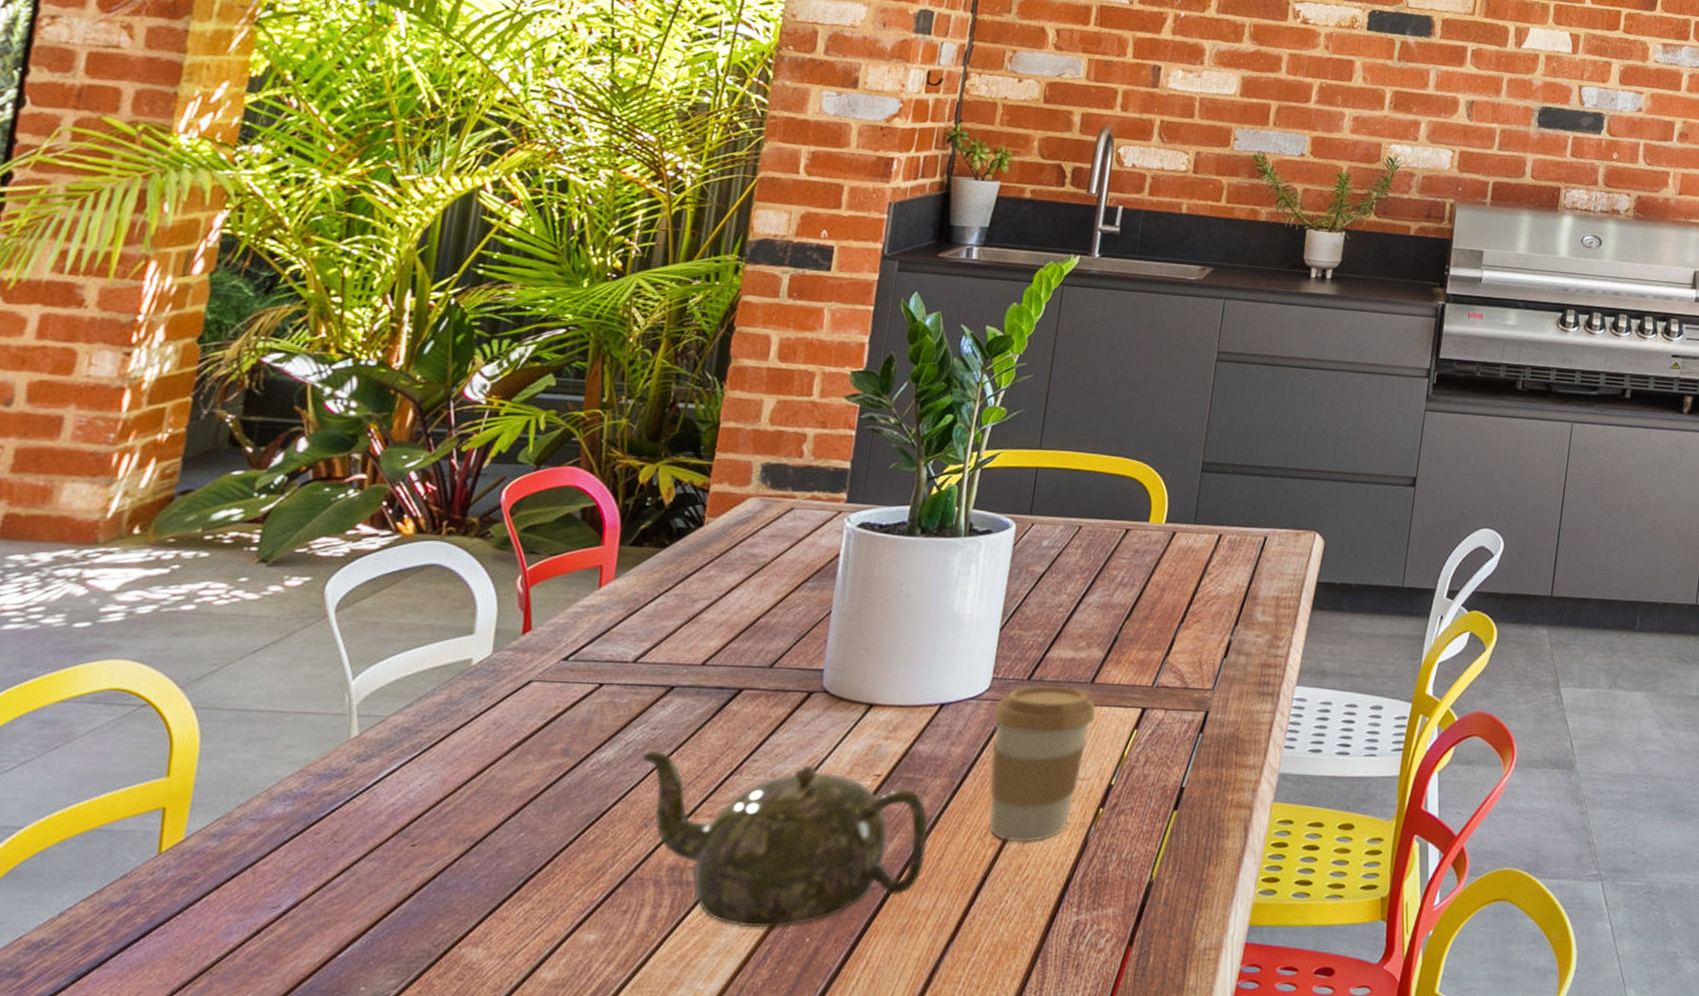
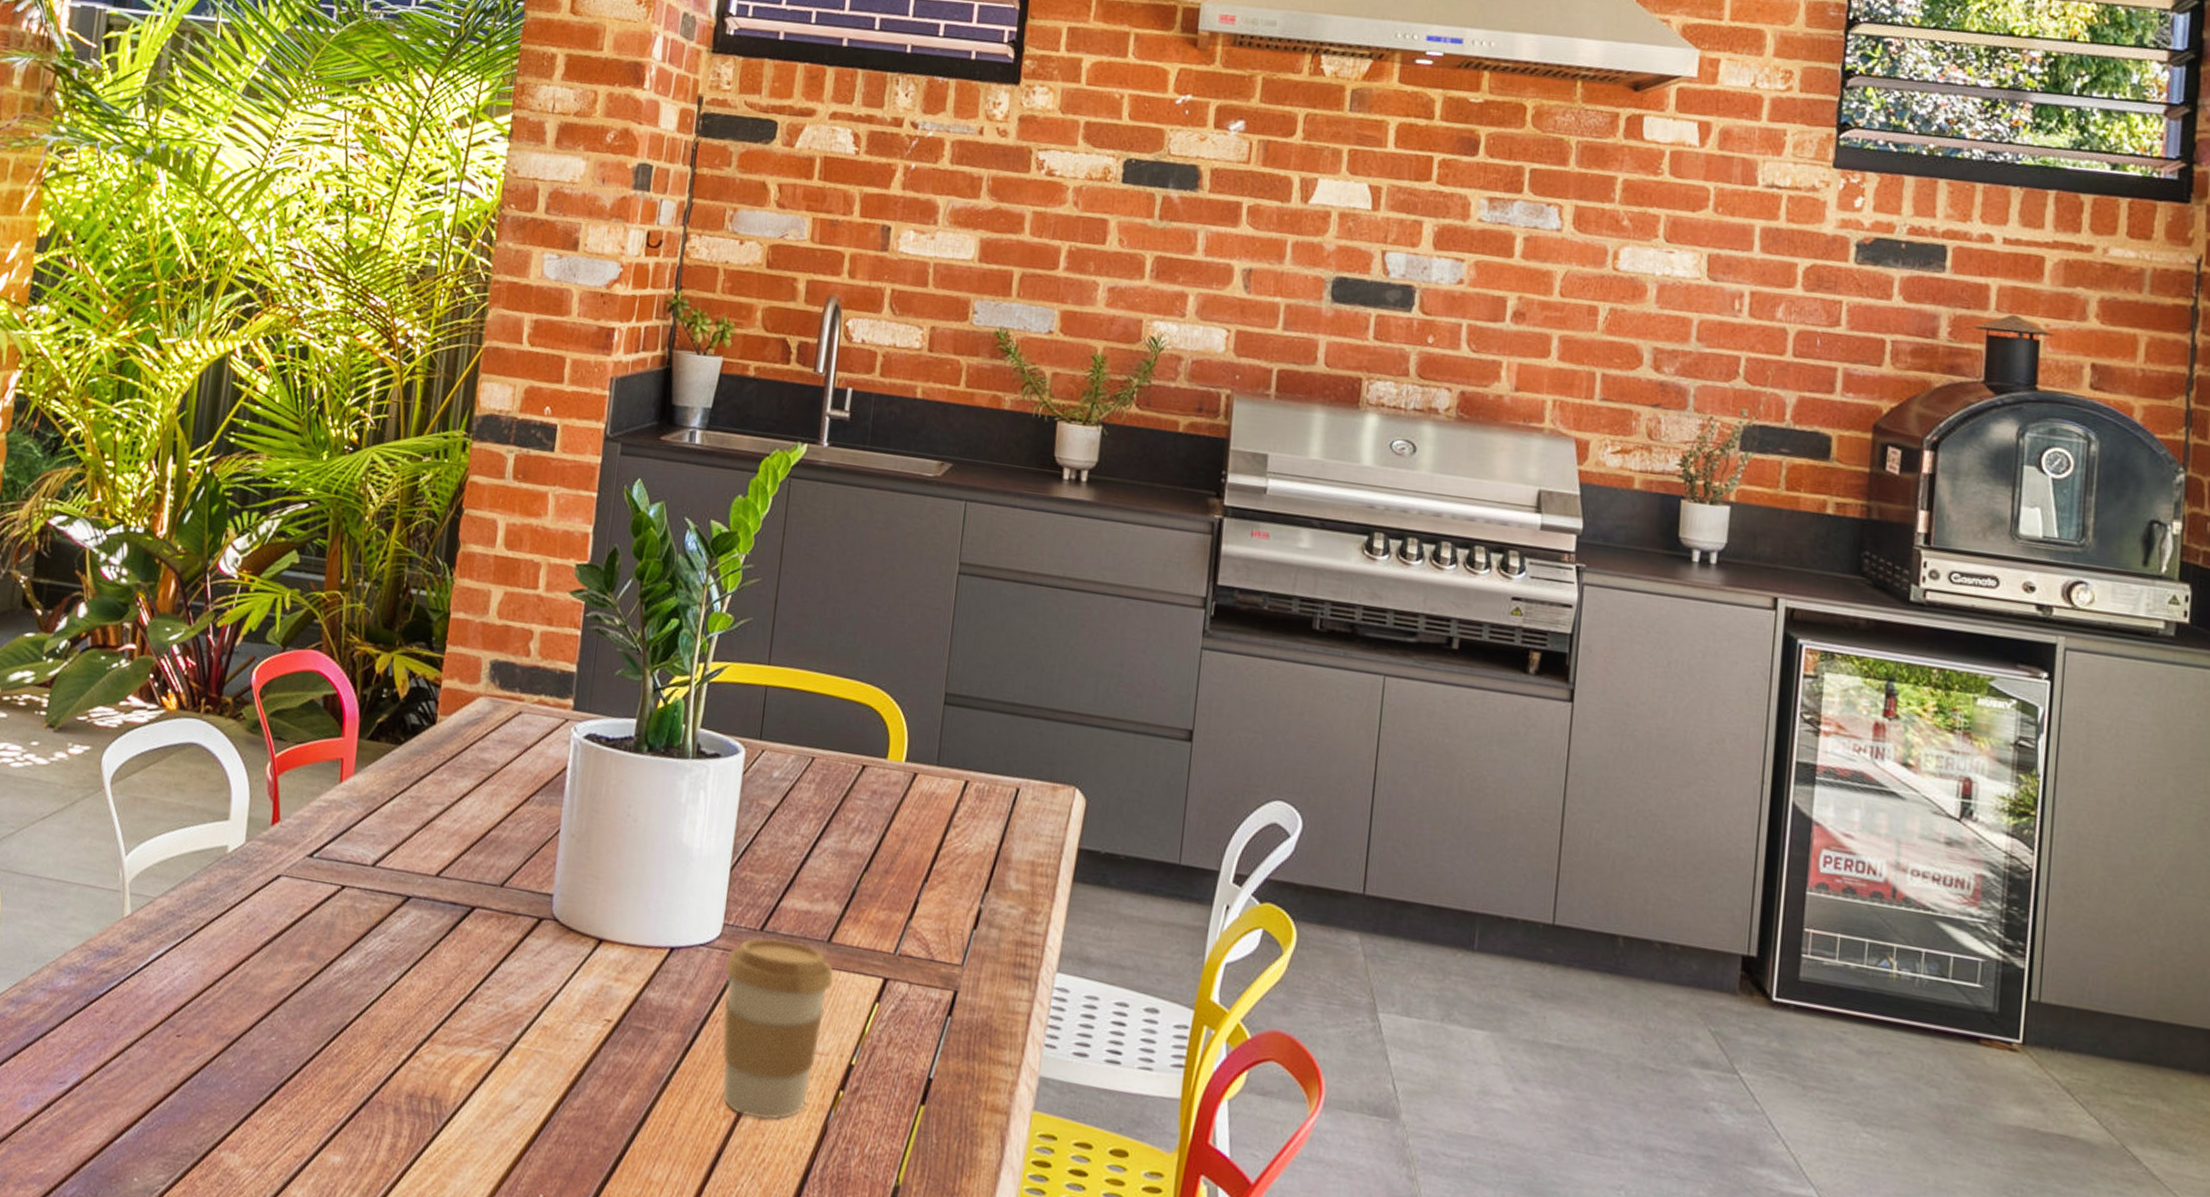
teapot: present [642,751,928,928] -> none [381,964,660,1179]

